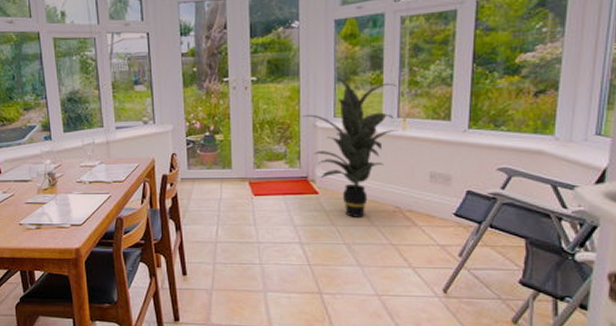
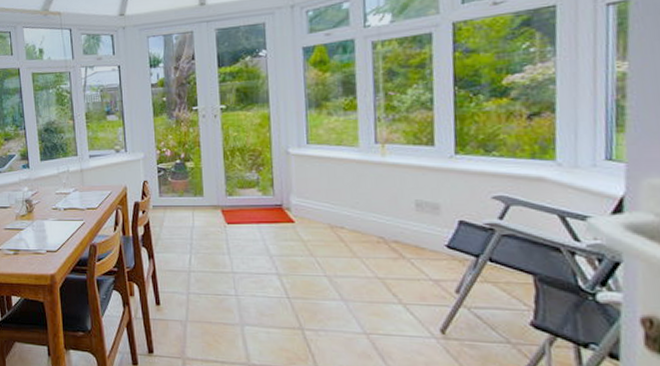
indoor plant: present [302,77,398,217] -> none [274,104,376,248]

